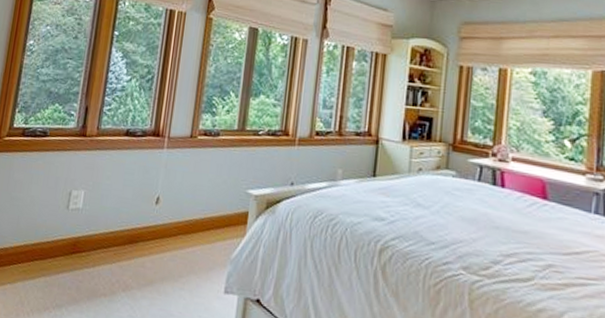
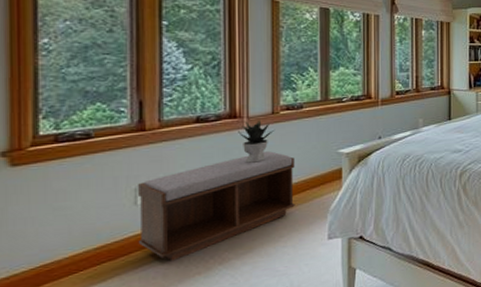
bench: none [63,177,204,275] -> present [138,151,295,261]
potted plant: none [158,140,191,188] -> present [238,119,275,163]

